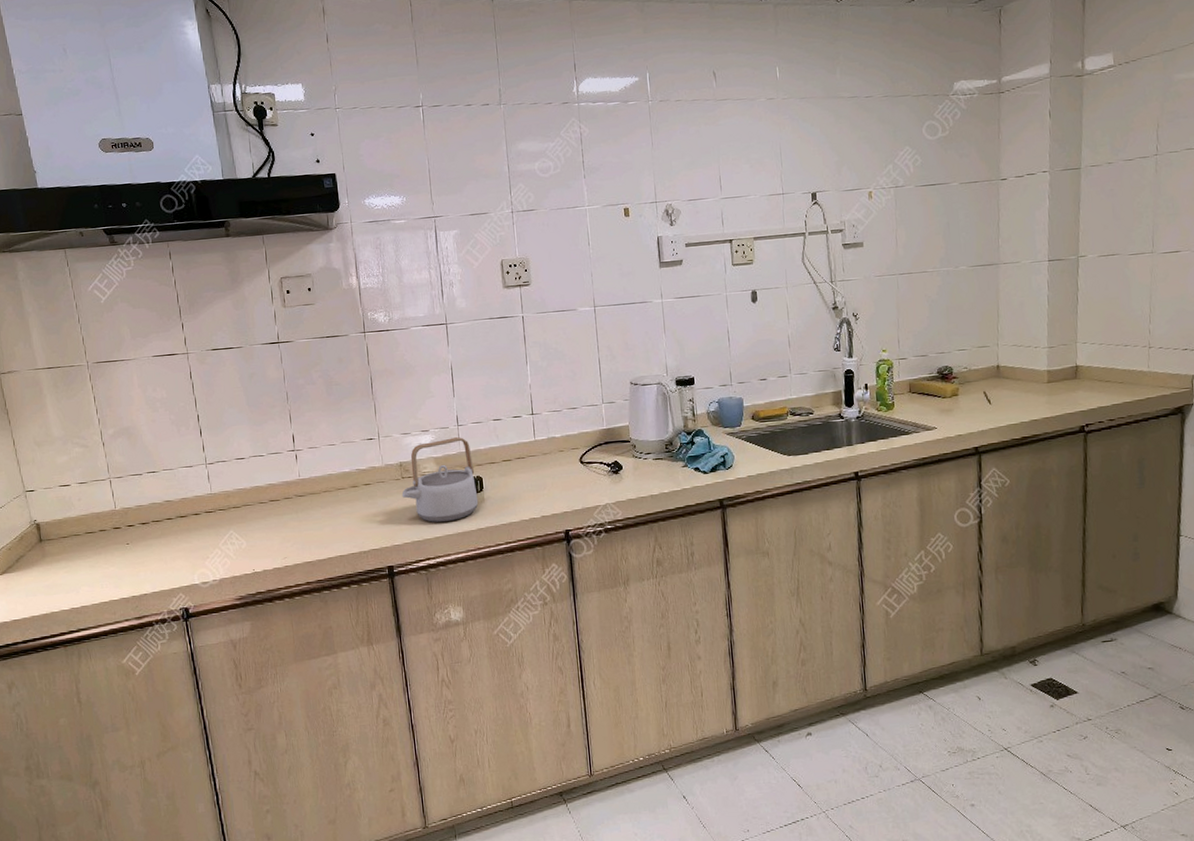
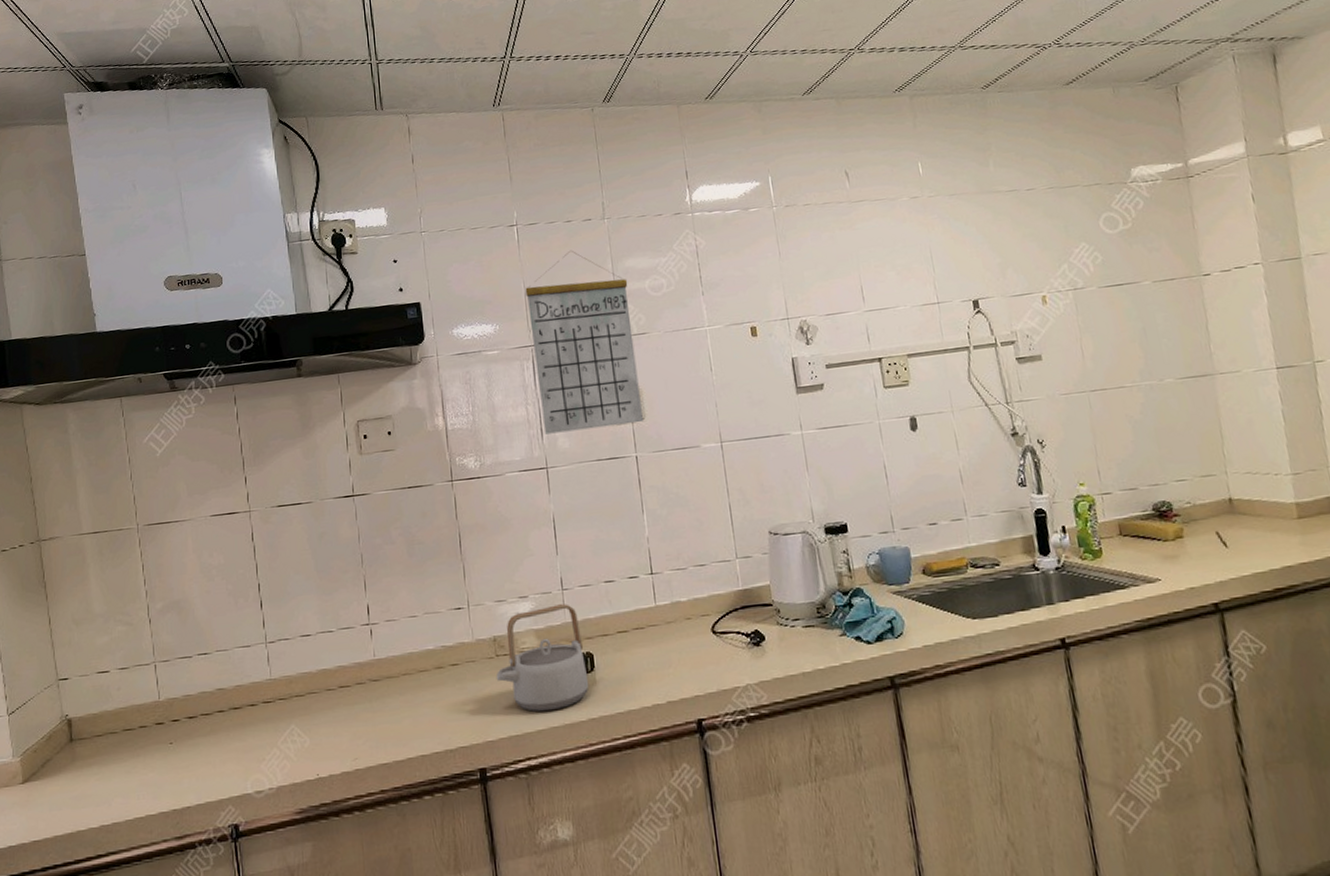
calendar: none [429,132,529,295] -> present [525,250,643,435]

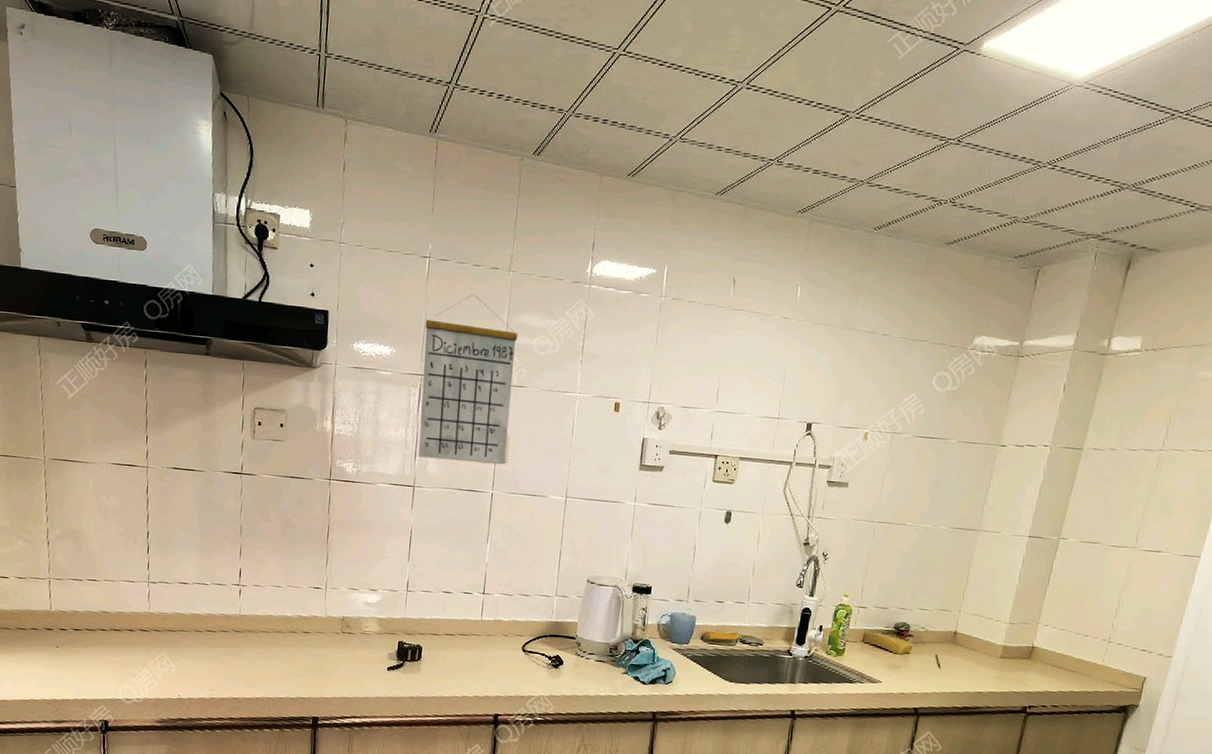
teapot: present [496,604,590,712] -> none [339,602,416,685]

